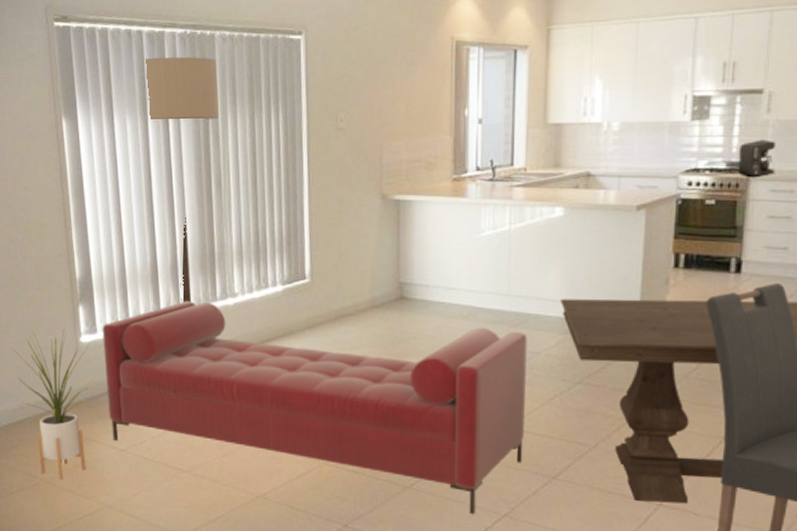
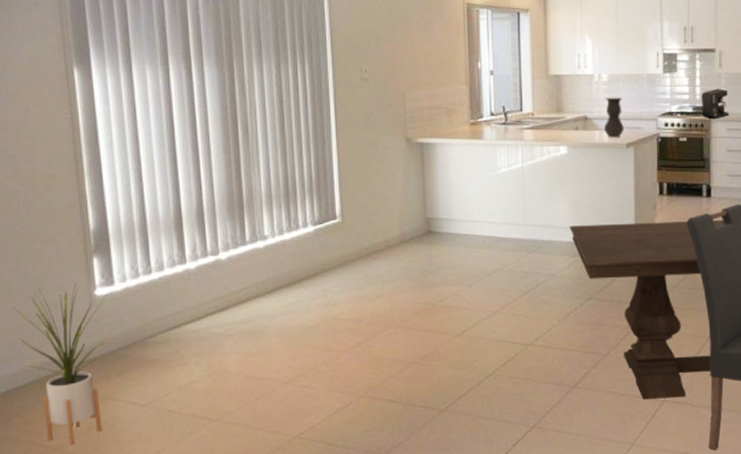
sofa: present [102,301,527,515] -> none [120,246,546,430]
floor lamp: present [146,57,219,303] -> none [166,11,245,249]
vase: none [610,150,637,199] -> present [603,97,624,138]

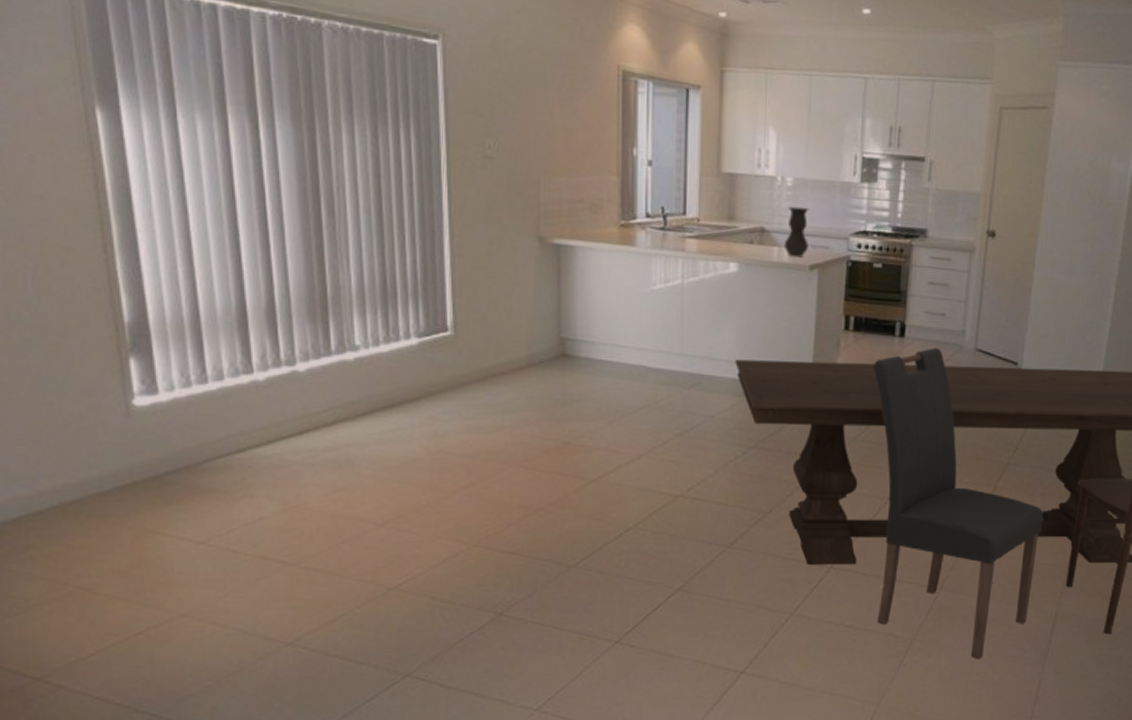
house plant: present [12,282,114,445] -> none [22,388,159,585]
coffee maker: present [702,88,730,119] -> none [903,206,935,244]

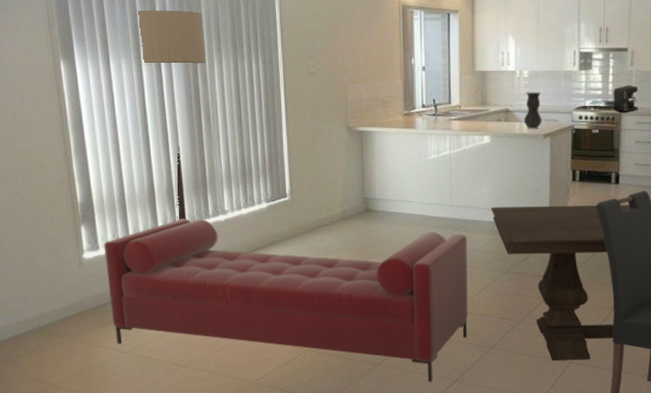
sofa: none [166,354,701,591] -> present [104,219,468,382]
floor lamp: none [223,42,330,357] -> present [138,11,207,221]
coffee maker: none [903,206,935,244] -> present [614,85,639,113]

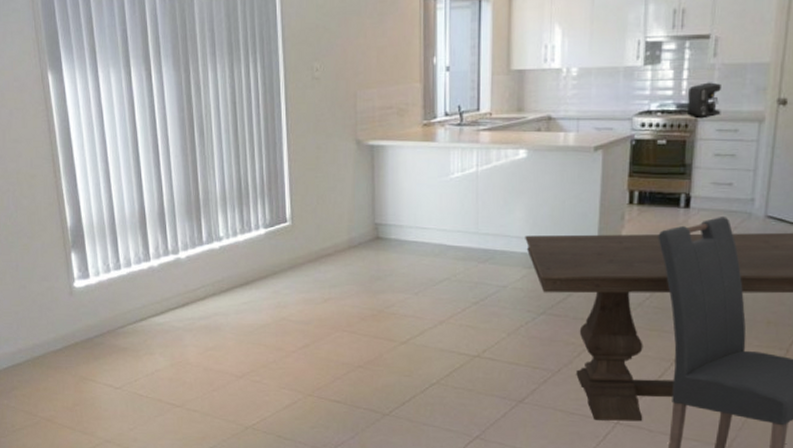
sofa: present [104,219,468,382] -> none [94,246,495,438]
floor lamp: present [138,11,207,221] -> none [127,10,200,248]
vase: present [523,92,542,129] -> none [569,94,594,140]

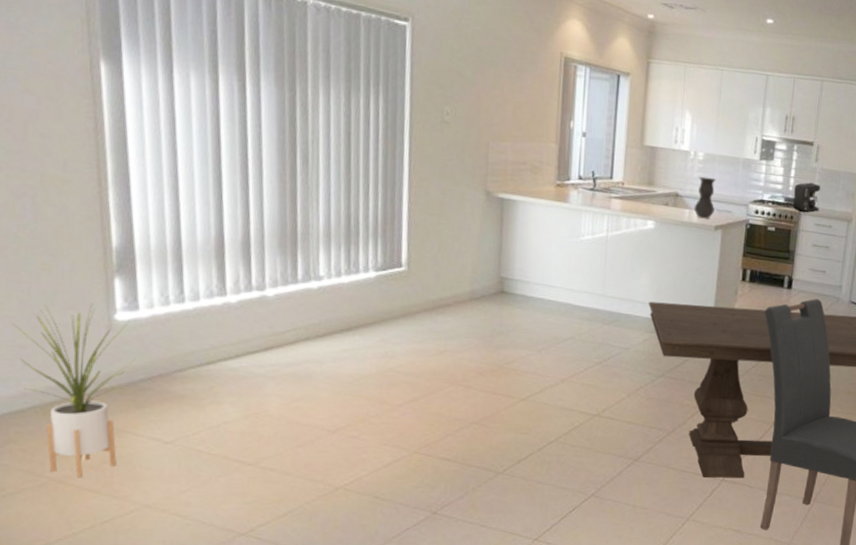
house plant: none [8,275,91,417] -> present [12,303,136,478]
vase: none [569,94,594,140] -> present [694,176,717,219]

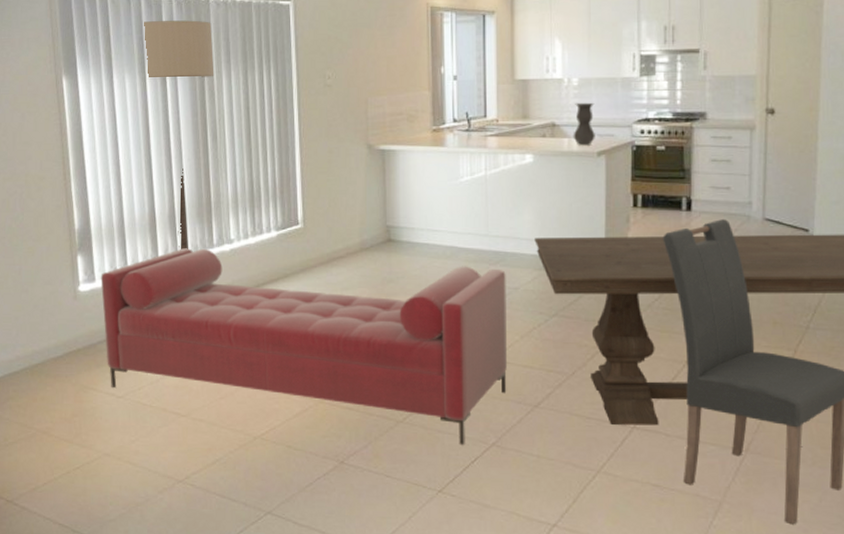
house plant: present [12,303,136,478] -> none [9,278,95,430]
sofa: none [146,281,619,496] -> present [100,248,507,446]
floor lamp: none [219,12,309,283] -> present [144,20,214,251]
coffee maker: present [793,182,820,213] -> none [683,92,715,126]

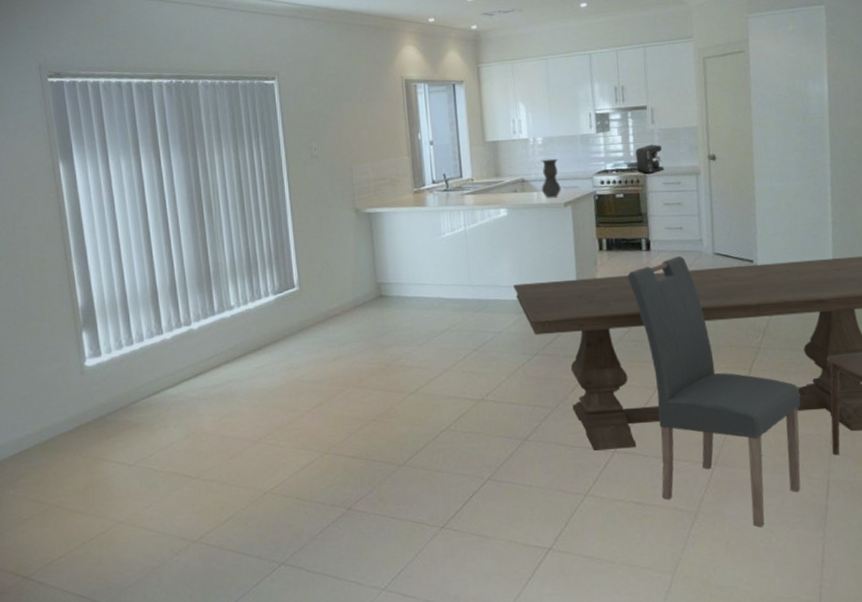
sofa: present [100,248,507,446] -> none [106,315,498,482]
floor lamp: present [144,20,214,251] -> none [136,102,207,320]
coffee maker: none [683,92,715,126] -> present [635,144,665,175]

